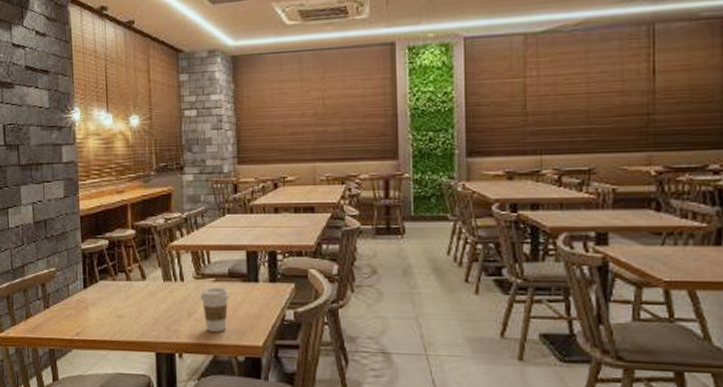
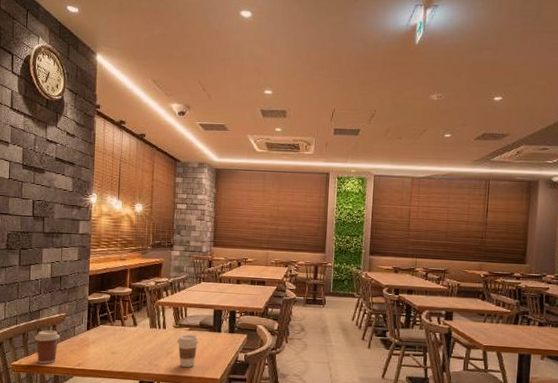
coffee cup: none [21,291,52,334] -> present [35,330,61,364]

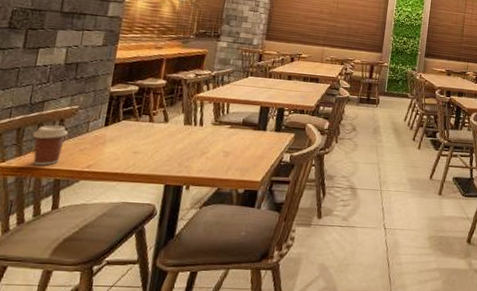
coffee cup: present [177,334,200,367] -> none [214,132,241,169]

